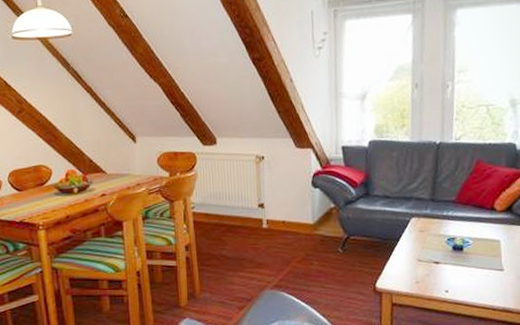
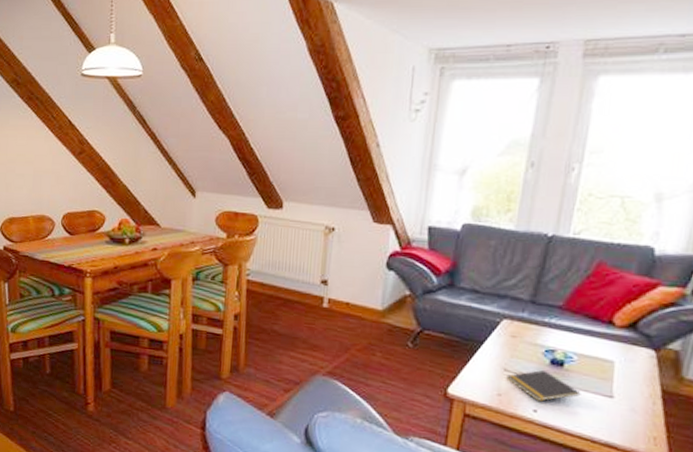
notepad: none [421,255,479,283] -> present [506,369,581,402]

